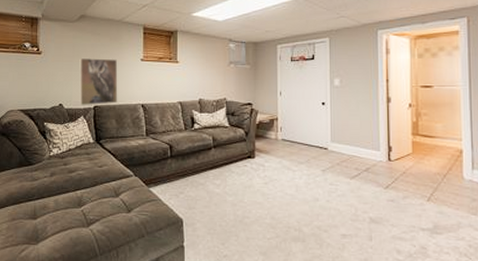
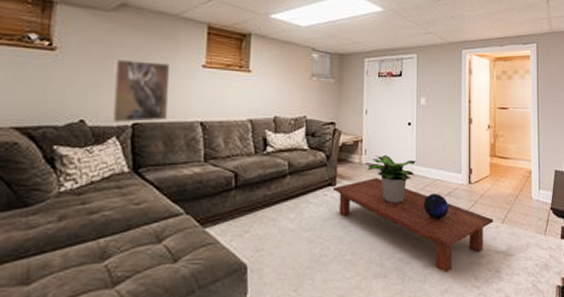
coffee table: none [251,152,417,243] -> present [332,177,494,272]
potted plant: none [283,131,331,176] -> present [367,154,416,203]
decorative sphere: none [339,169,367,193] -> present [423,193,449,220]

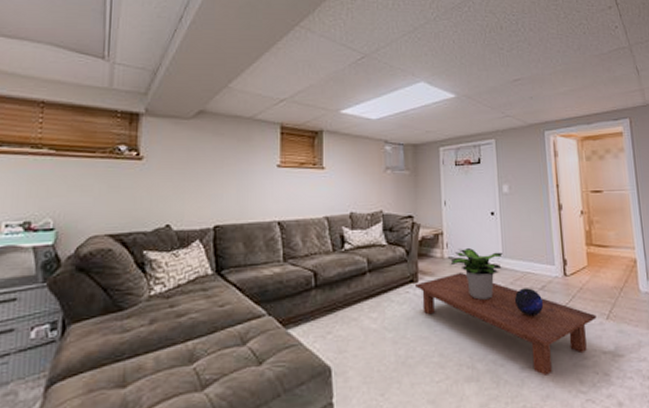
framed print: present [112,60,170,122] -> none [195,164,247,225]

